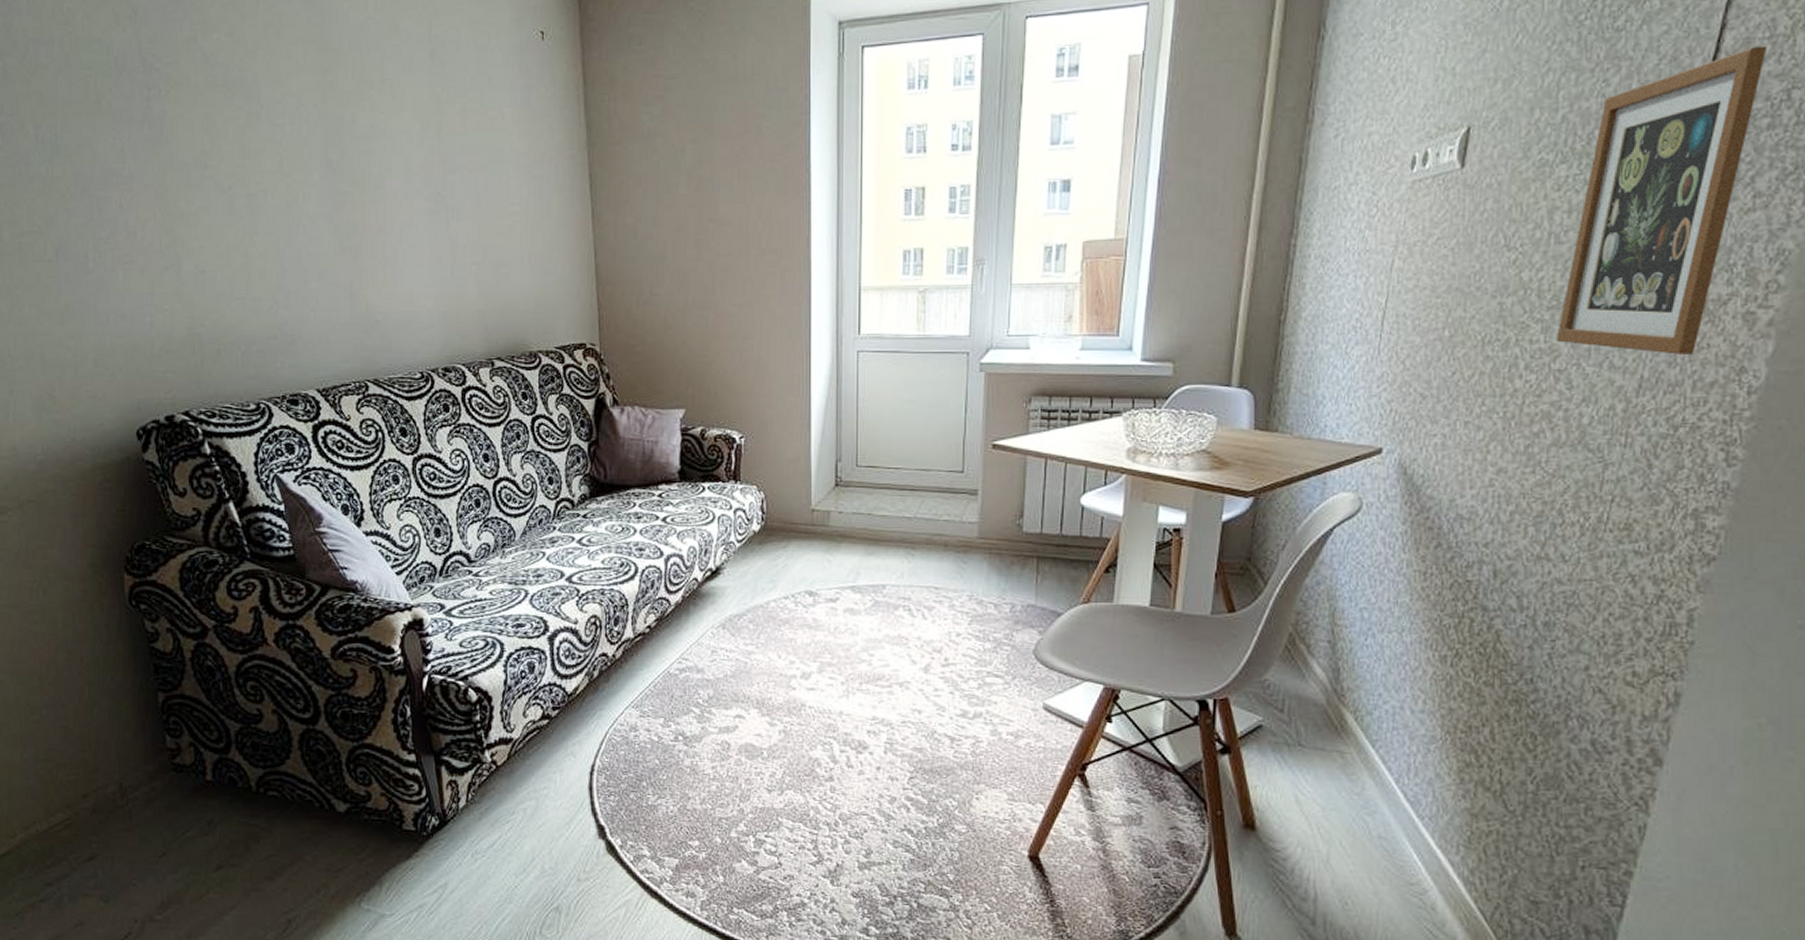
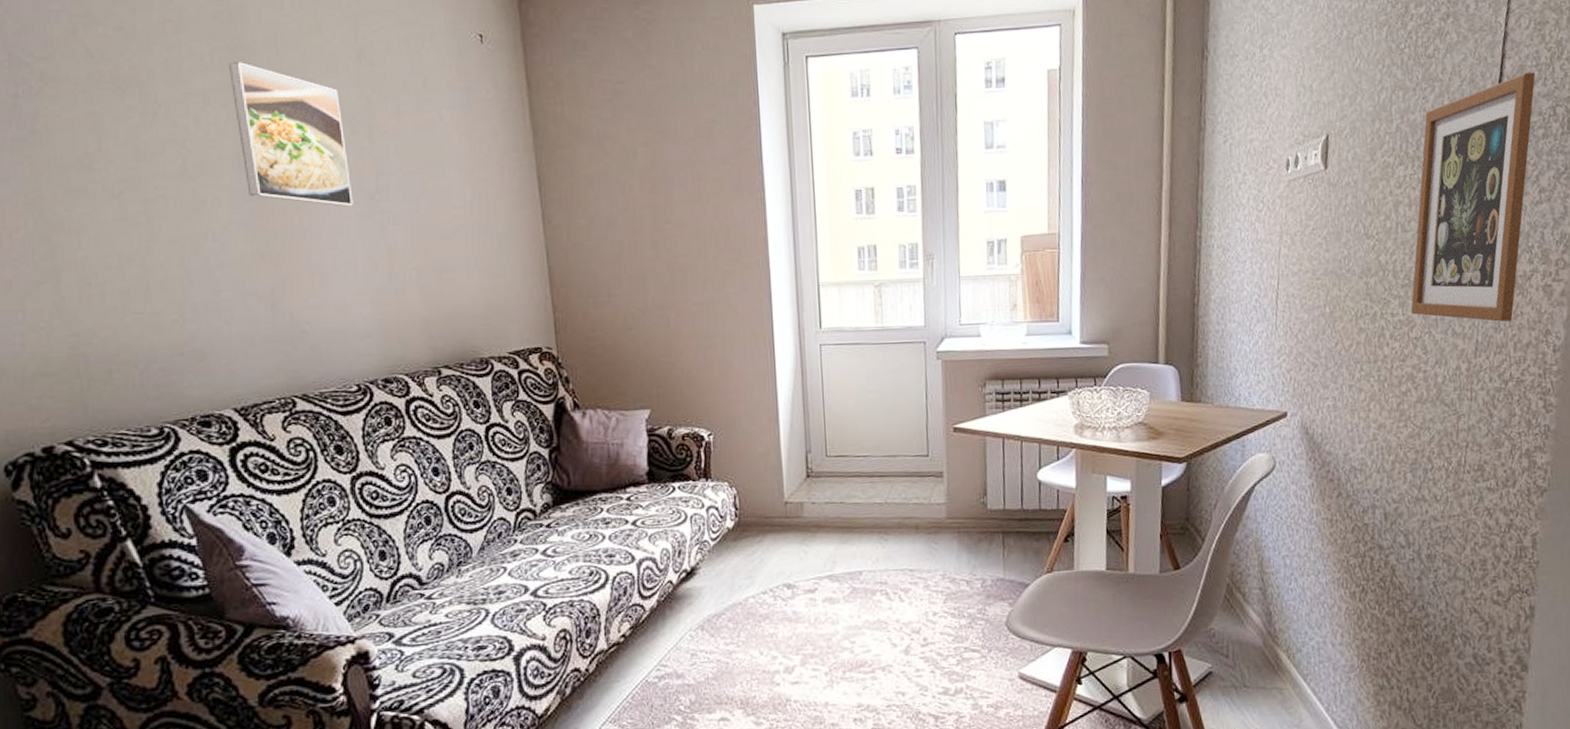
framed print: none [320,64,422,203] -> present [229,62,353,207]

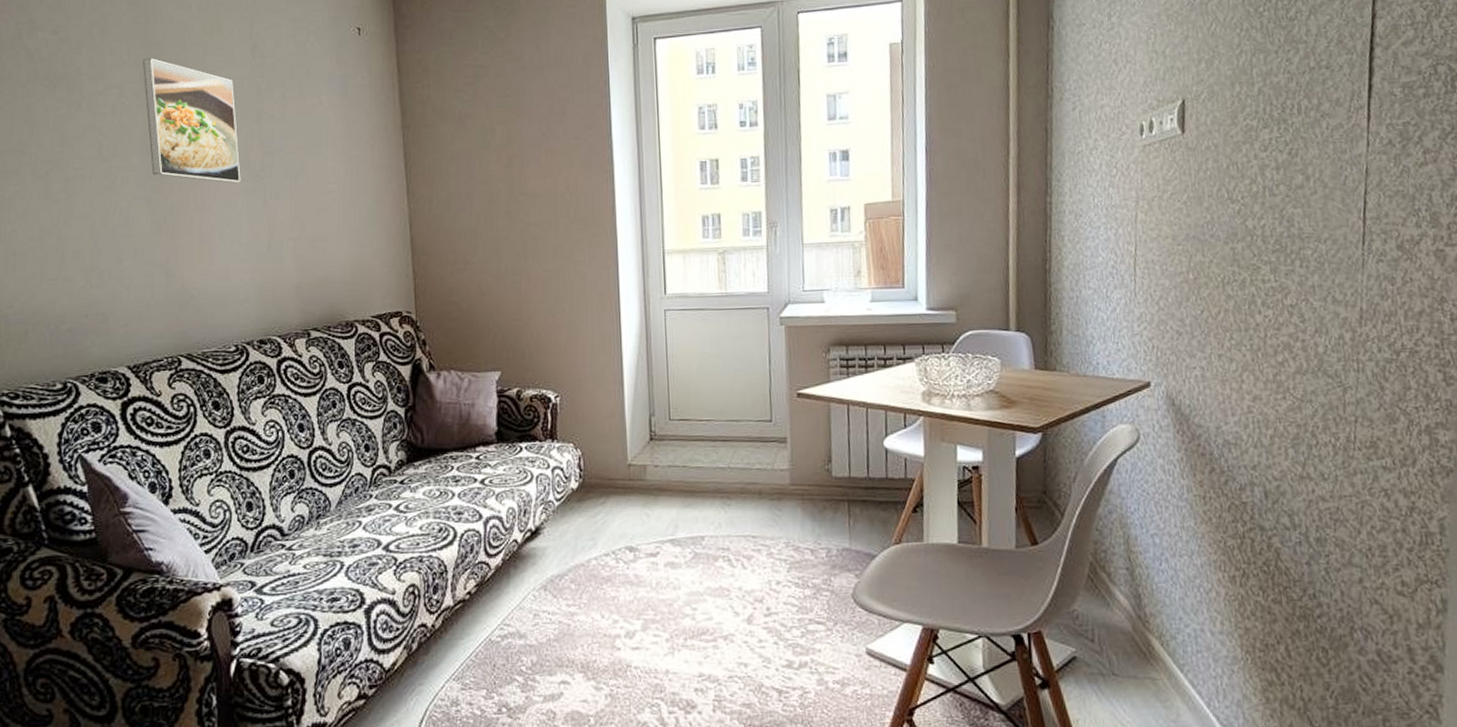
picture frame: present [1411,72,1536,322] -> none [1284,31,1412,289]

